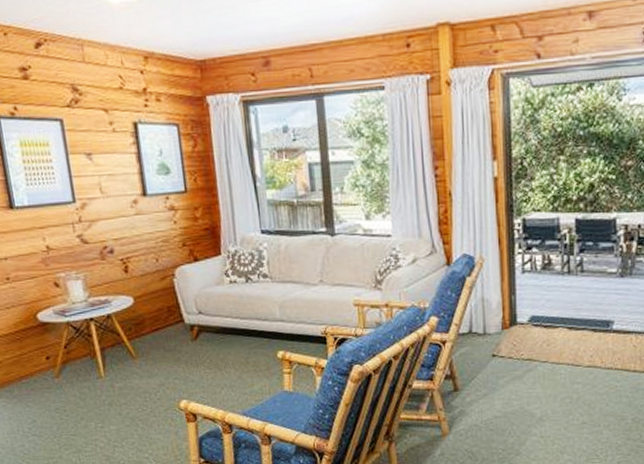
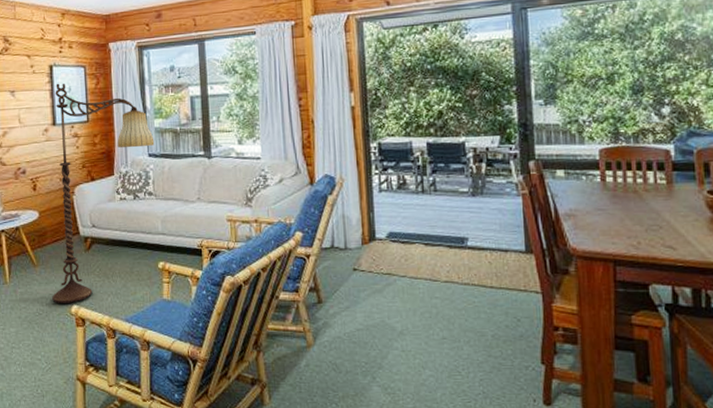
floor lamp: none [143,144,268,398] -> present [52,83,155,303]

